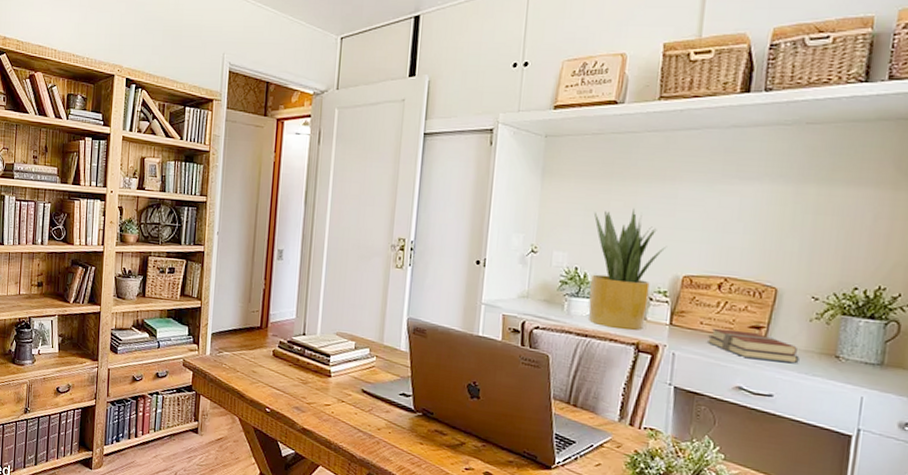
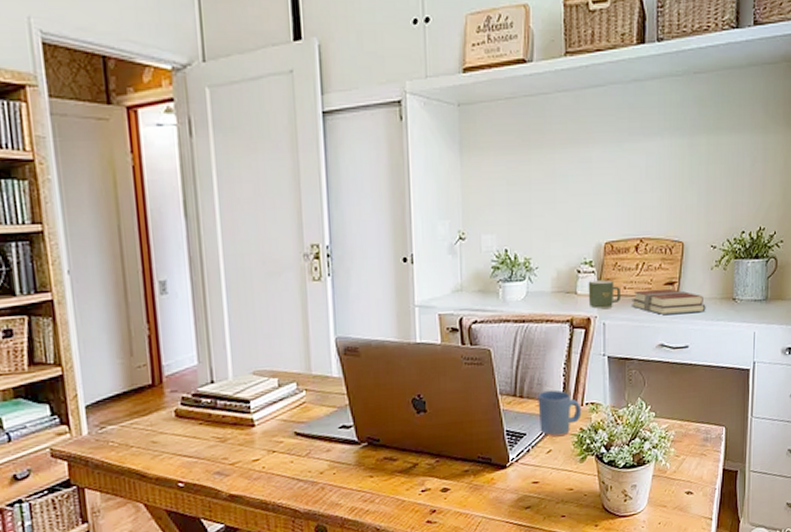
planter: present [587,209,667,331] -> none [517,178,588,309]
mug: none [590,405,639,454] -> present [538,389,582,437]
mug: none [658,310,696,341] -> present [588,280,620,310]

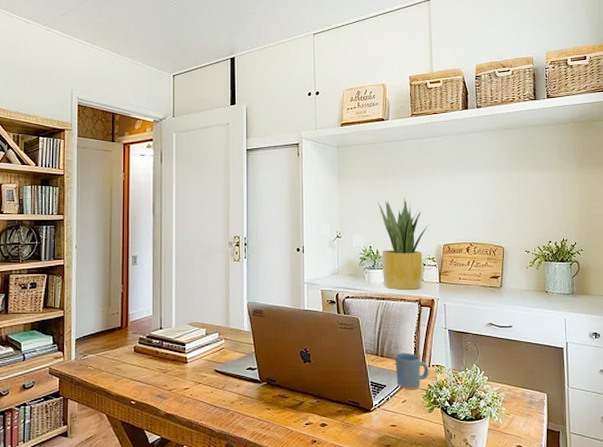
planter: none [517,178,588,309] -> present [379,197,430,291]
mug: present [588,280,620,310] -> none [432,272,457,294]
books: present [632,288,706,316] -> none [465,281,524,301]

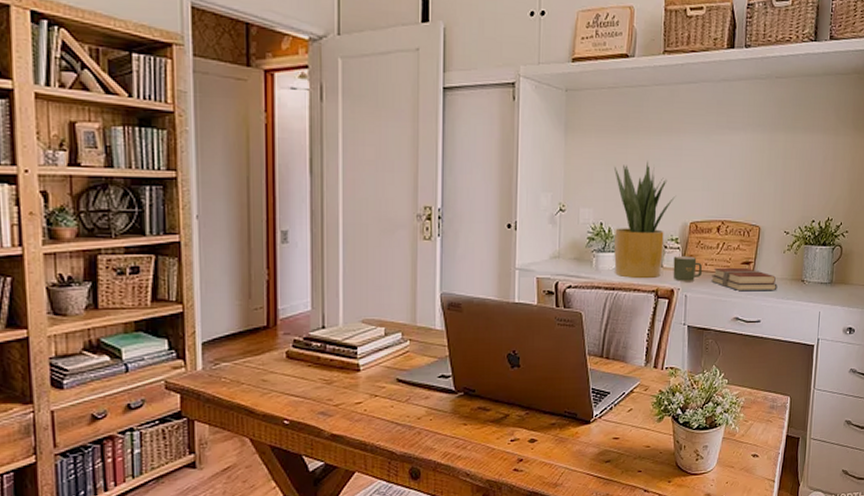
mug: present [395,352,429,390] -> none [622,353,662,397]
mug: none [432,272,457,294] -> present [673,256,702,283]
books: none [465,281,524,301] -> present [711,267,778,292]

